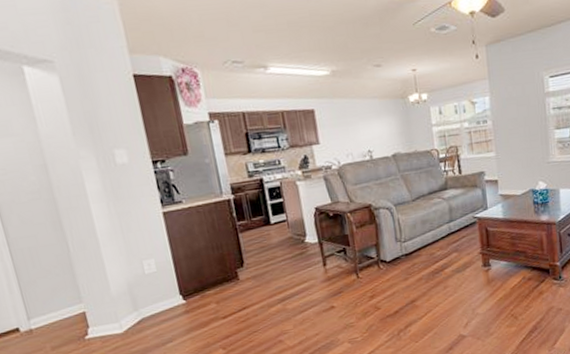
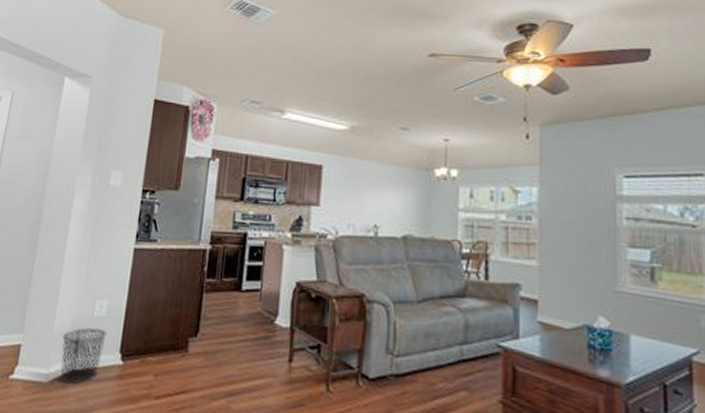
waste bin: none [122,282,167,329] -> present [59,328,107,384]

